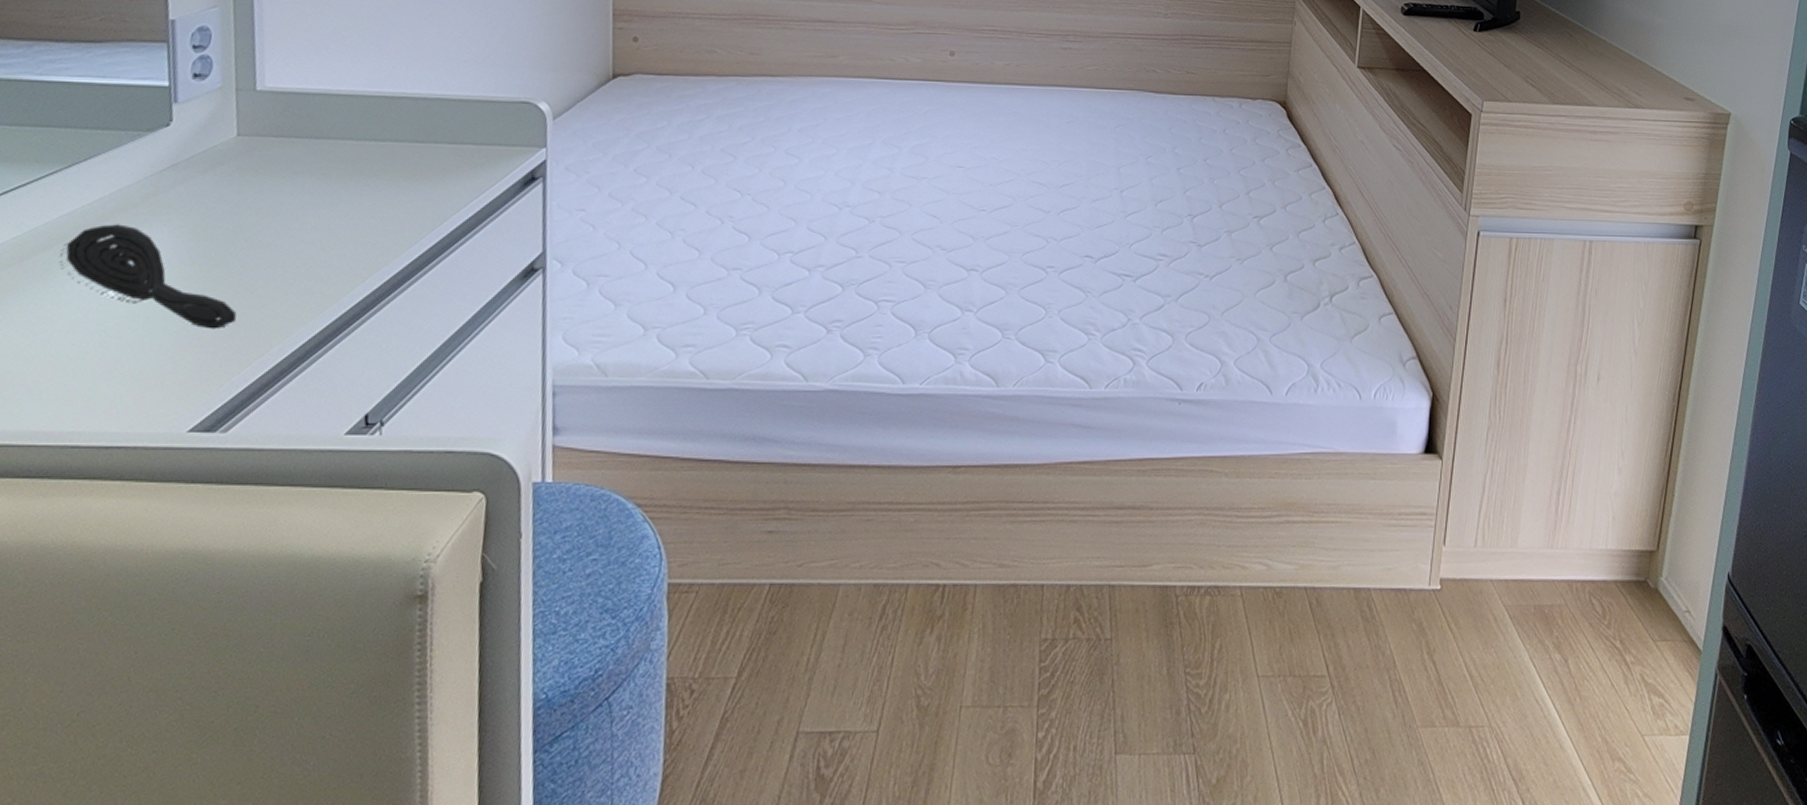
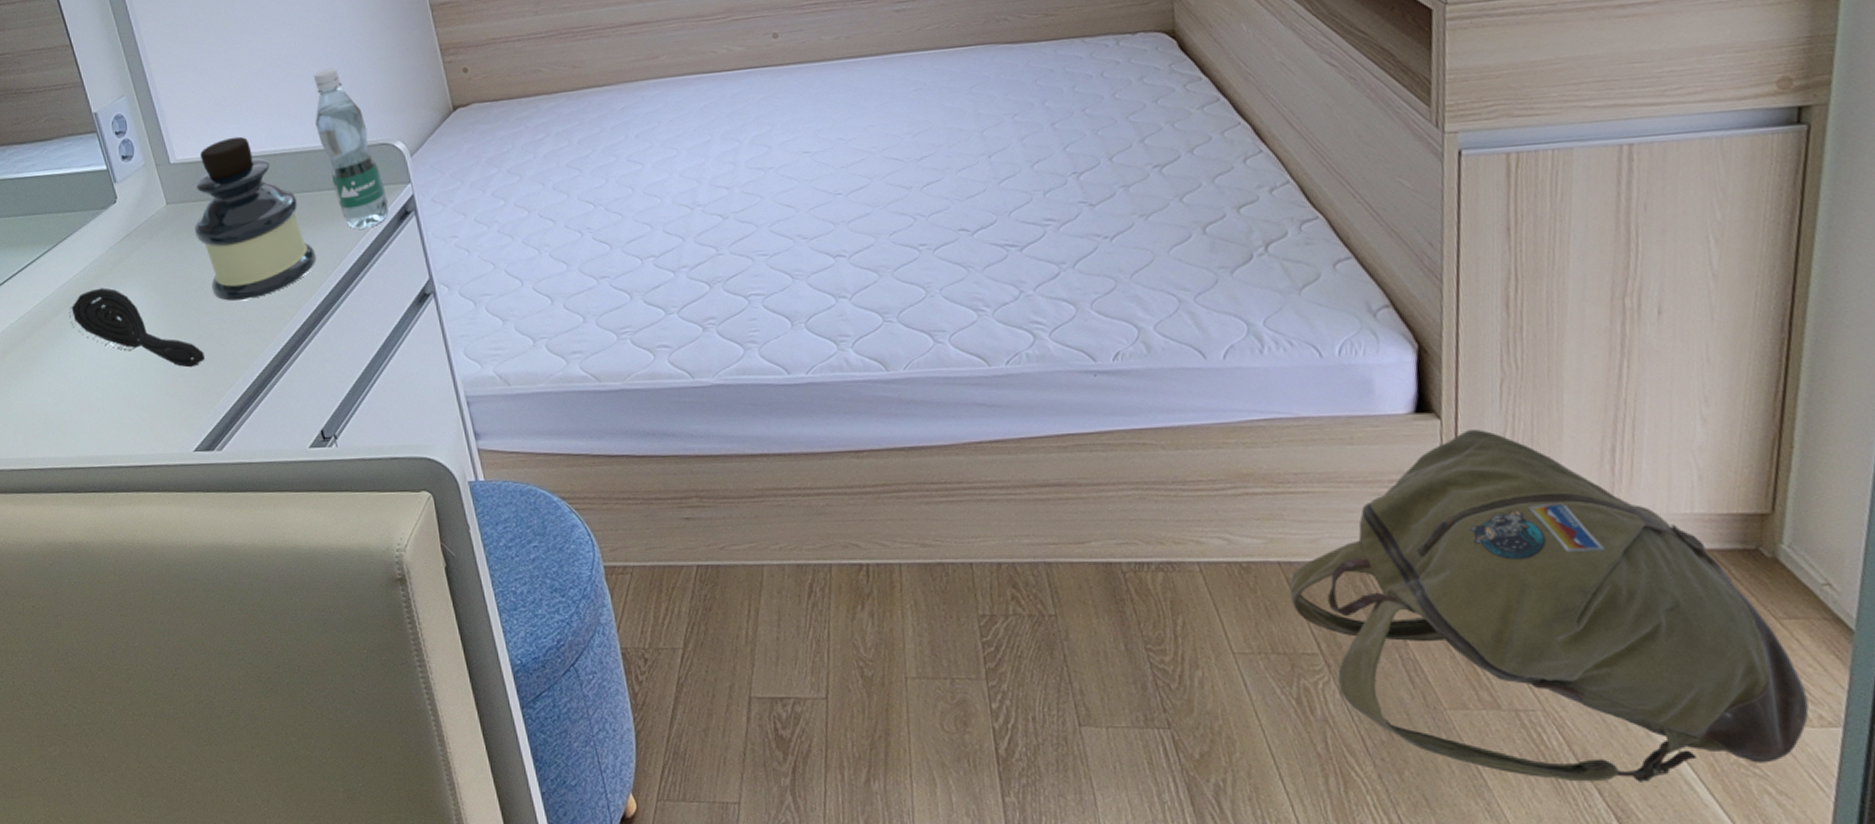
ink bottle: none [264,71,414,255] -> present [194,136,317,301]
bottle: none [449,14,516,190] -> present [313,67,389,229]
backpack: none [1310,471,1669,793] -> present [1289,429,1809,782]

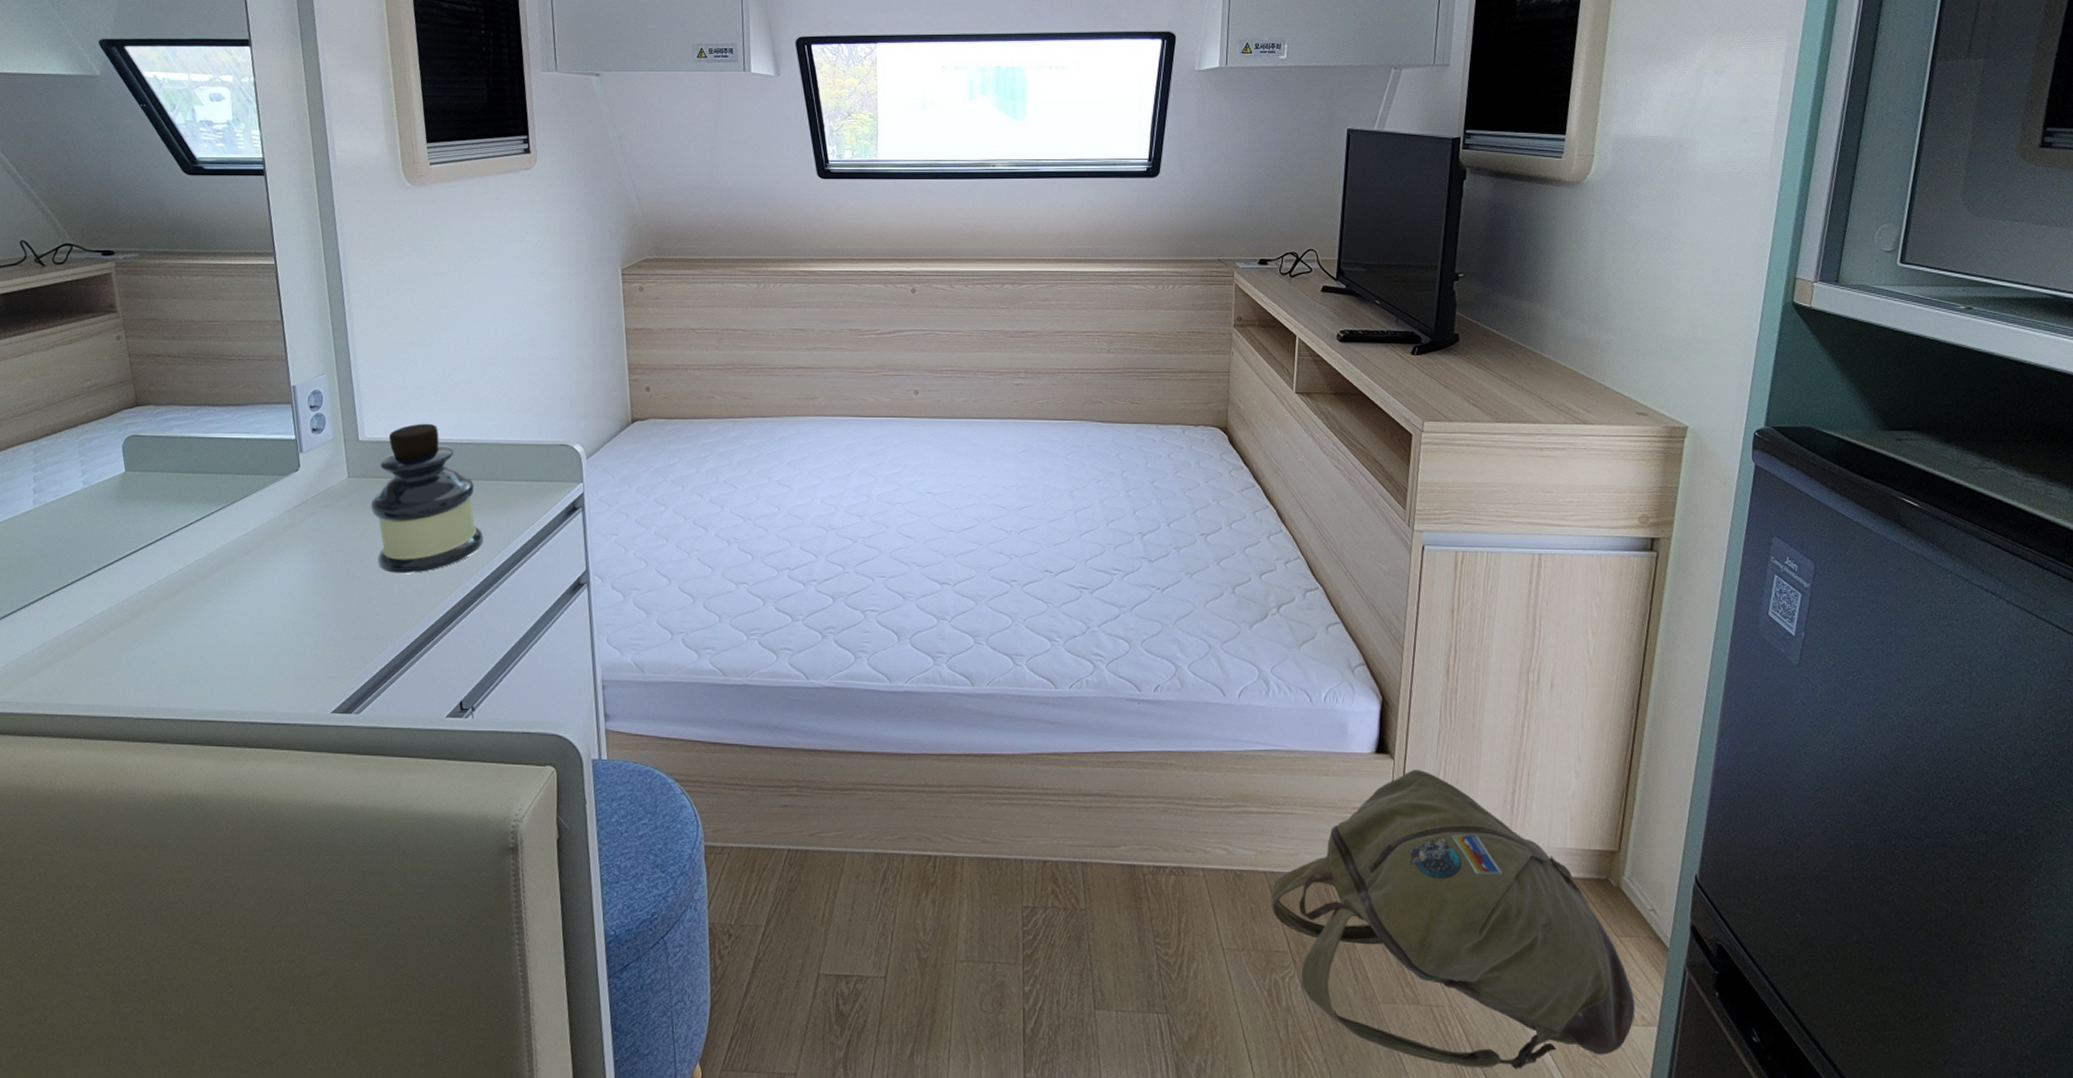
hairbrush: present [69,287,205,368] -> none [229,549,359,632]
bottle: present [313,67,389,229] -> none [502,372,560,519]

